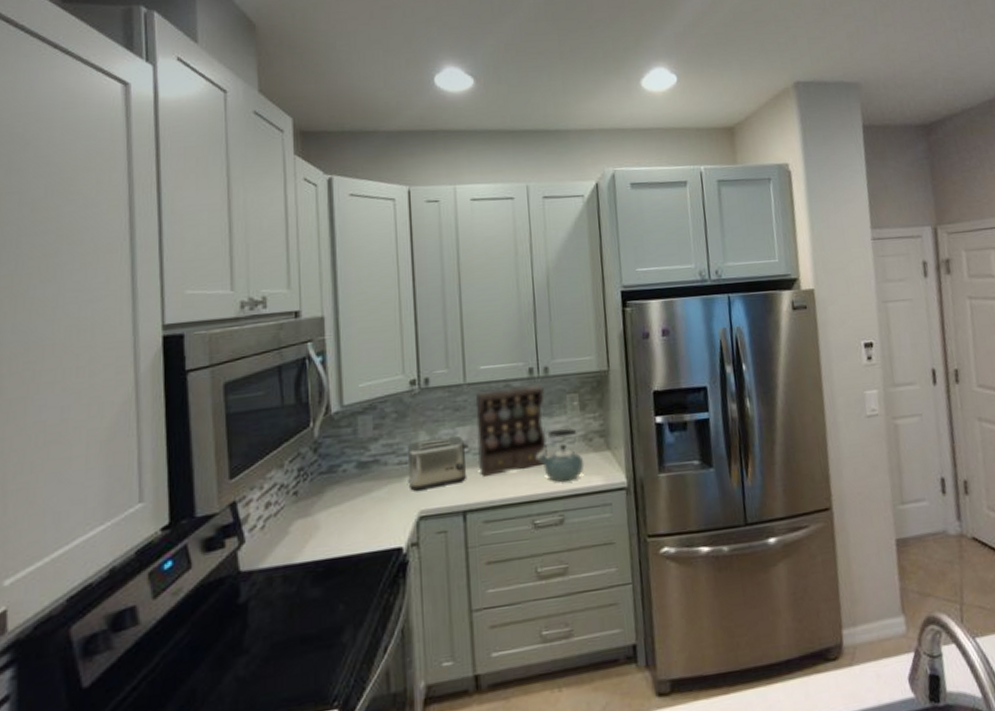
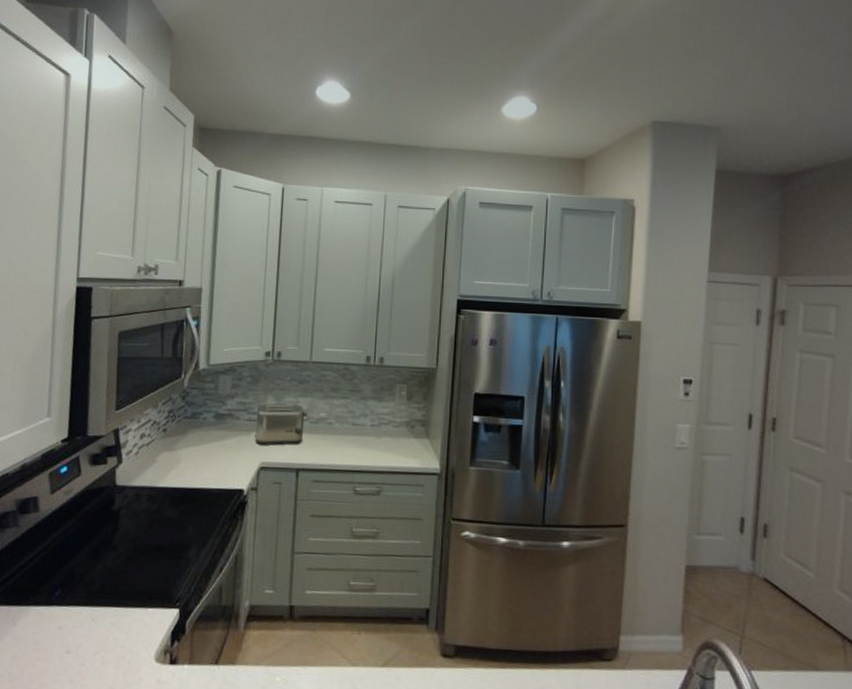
spice rack: present [475,385,548,476] -> none [313,370,377,443]
kettle: present [535,428,585,482] -> none [363,413,405,459]

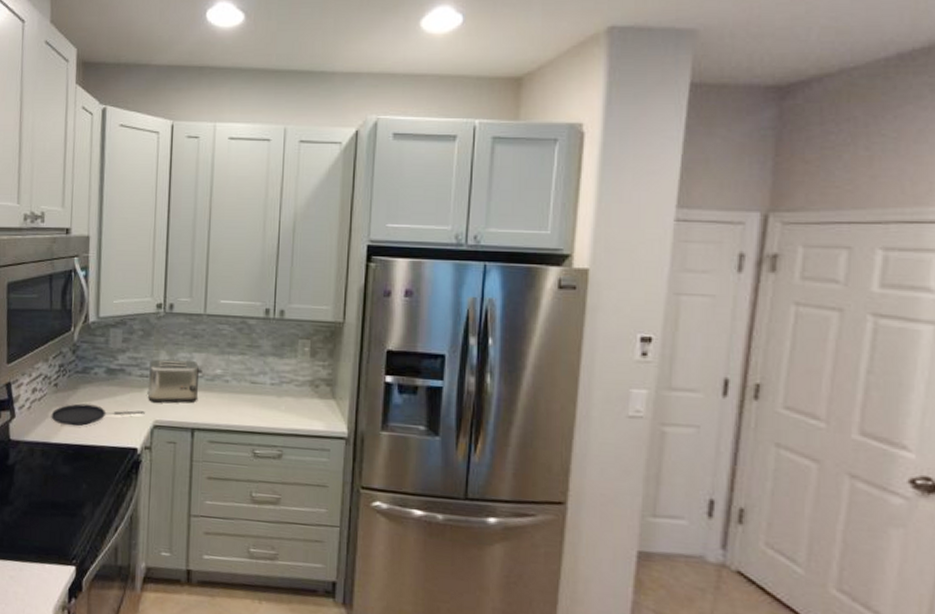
frying pan: none [158,447,252,470] -> present [51,403,145,427]

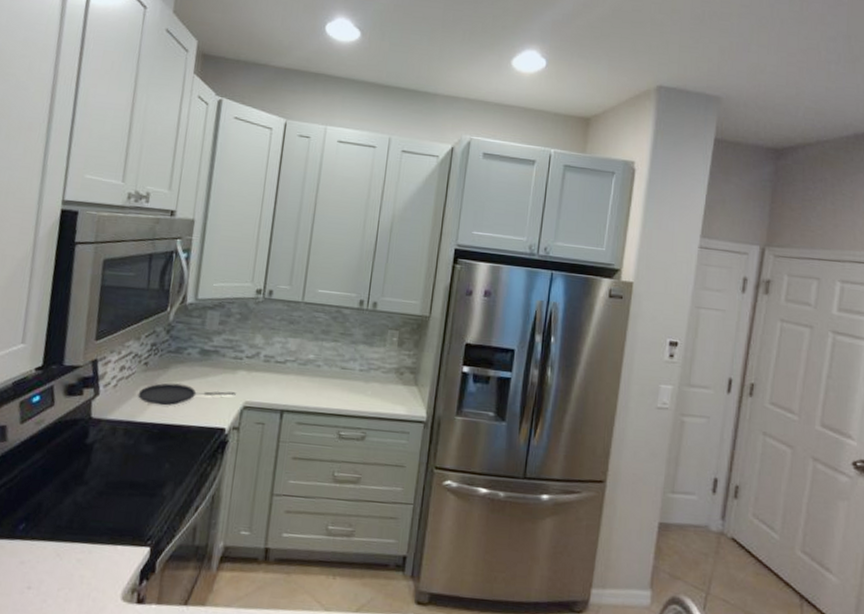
toaster: present [147,359,203,404] -> none [240,342,296,386]

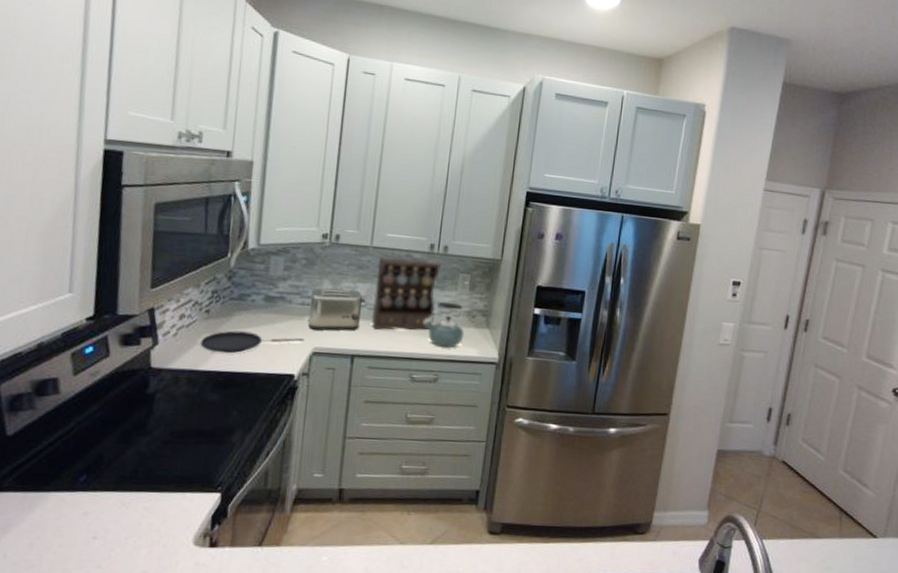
toaster: none [240,342,296,386] -> present [307,288,366,331]
spice rack: none [301,312,370,387] -> present [371,256,441,331]
kettle: none [351,358,393,405] -> present [422,302,465,348]

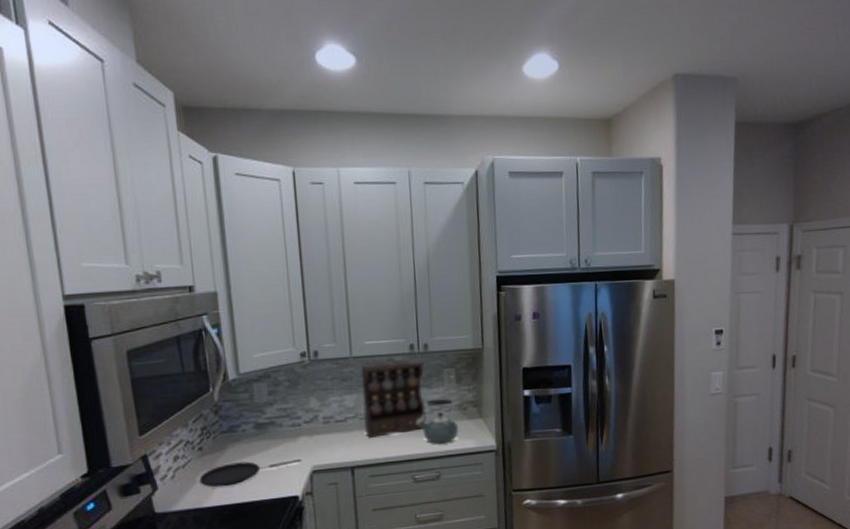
toaster: present [307,288,366,331] -> none [299,402,356,450]

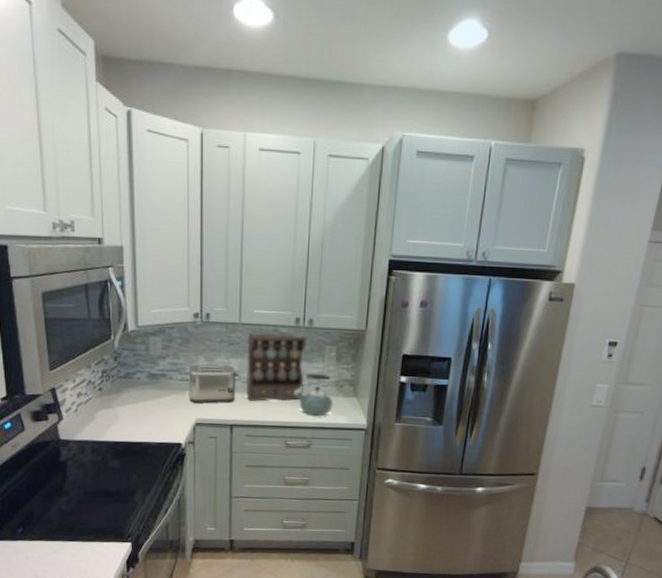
frying pan: present [199,459,302,488] -> none [98,405,187,426]
toaster: none [299,402,356,450] -> present [188,364,239,404]

